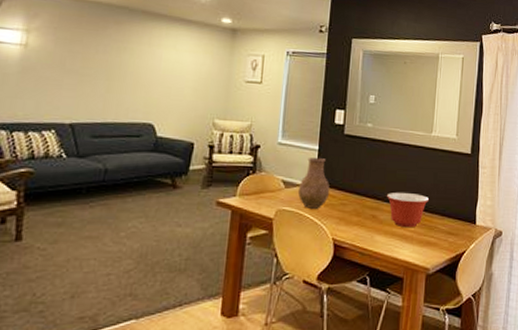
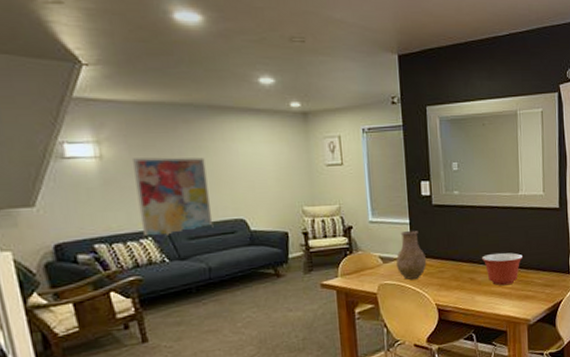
wall art: none [46,50,127,130] -> present [131,157,214,235]

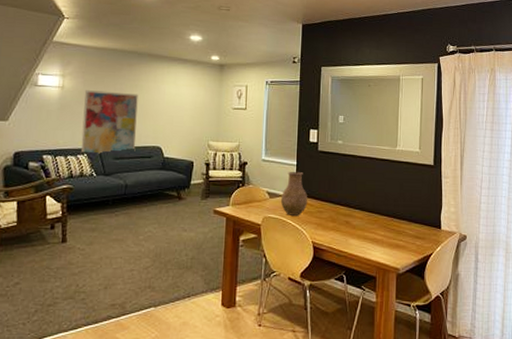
mixing bowl: present [481,252,524,286] -> none [357,200,397,232]

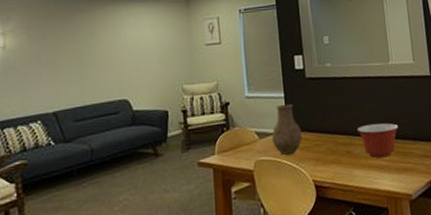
wall art: present [80,90,138,154] -> none [30,43,99,119]
mixing bowl: none [357,200,397,232] -> present [356,123,399,158]

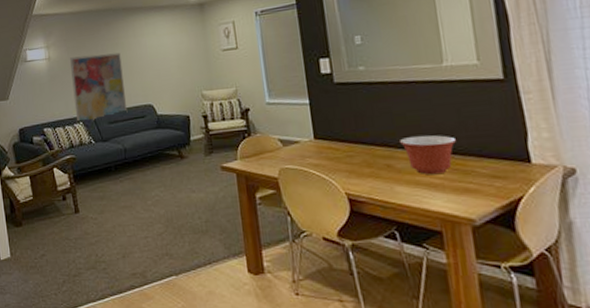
wall art: none [30,43,99,119] -> present [69,52,128,120]
vase: present [271,104,303,155] -> none [296,111,332,164]

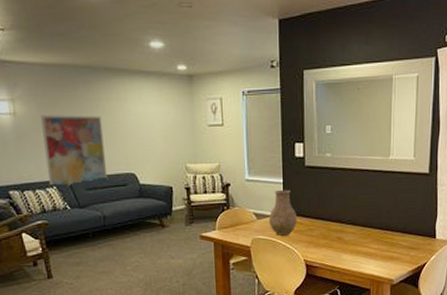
vase: none [296,111,332,164] -> present [268,190,298,235]
mixing bowl: present [398,135,457,175] -> none [349,214,391,246]

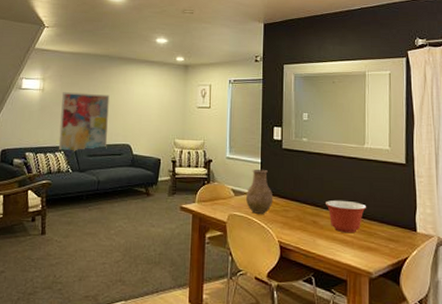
mixing bowl: none [349,214,391,246] -> present [324,200,367,234]

